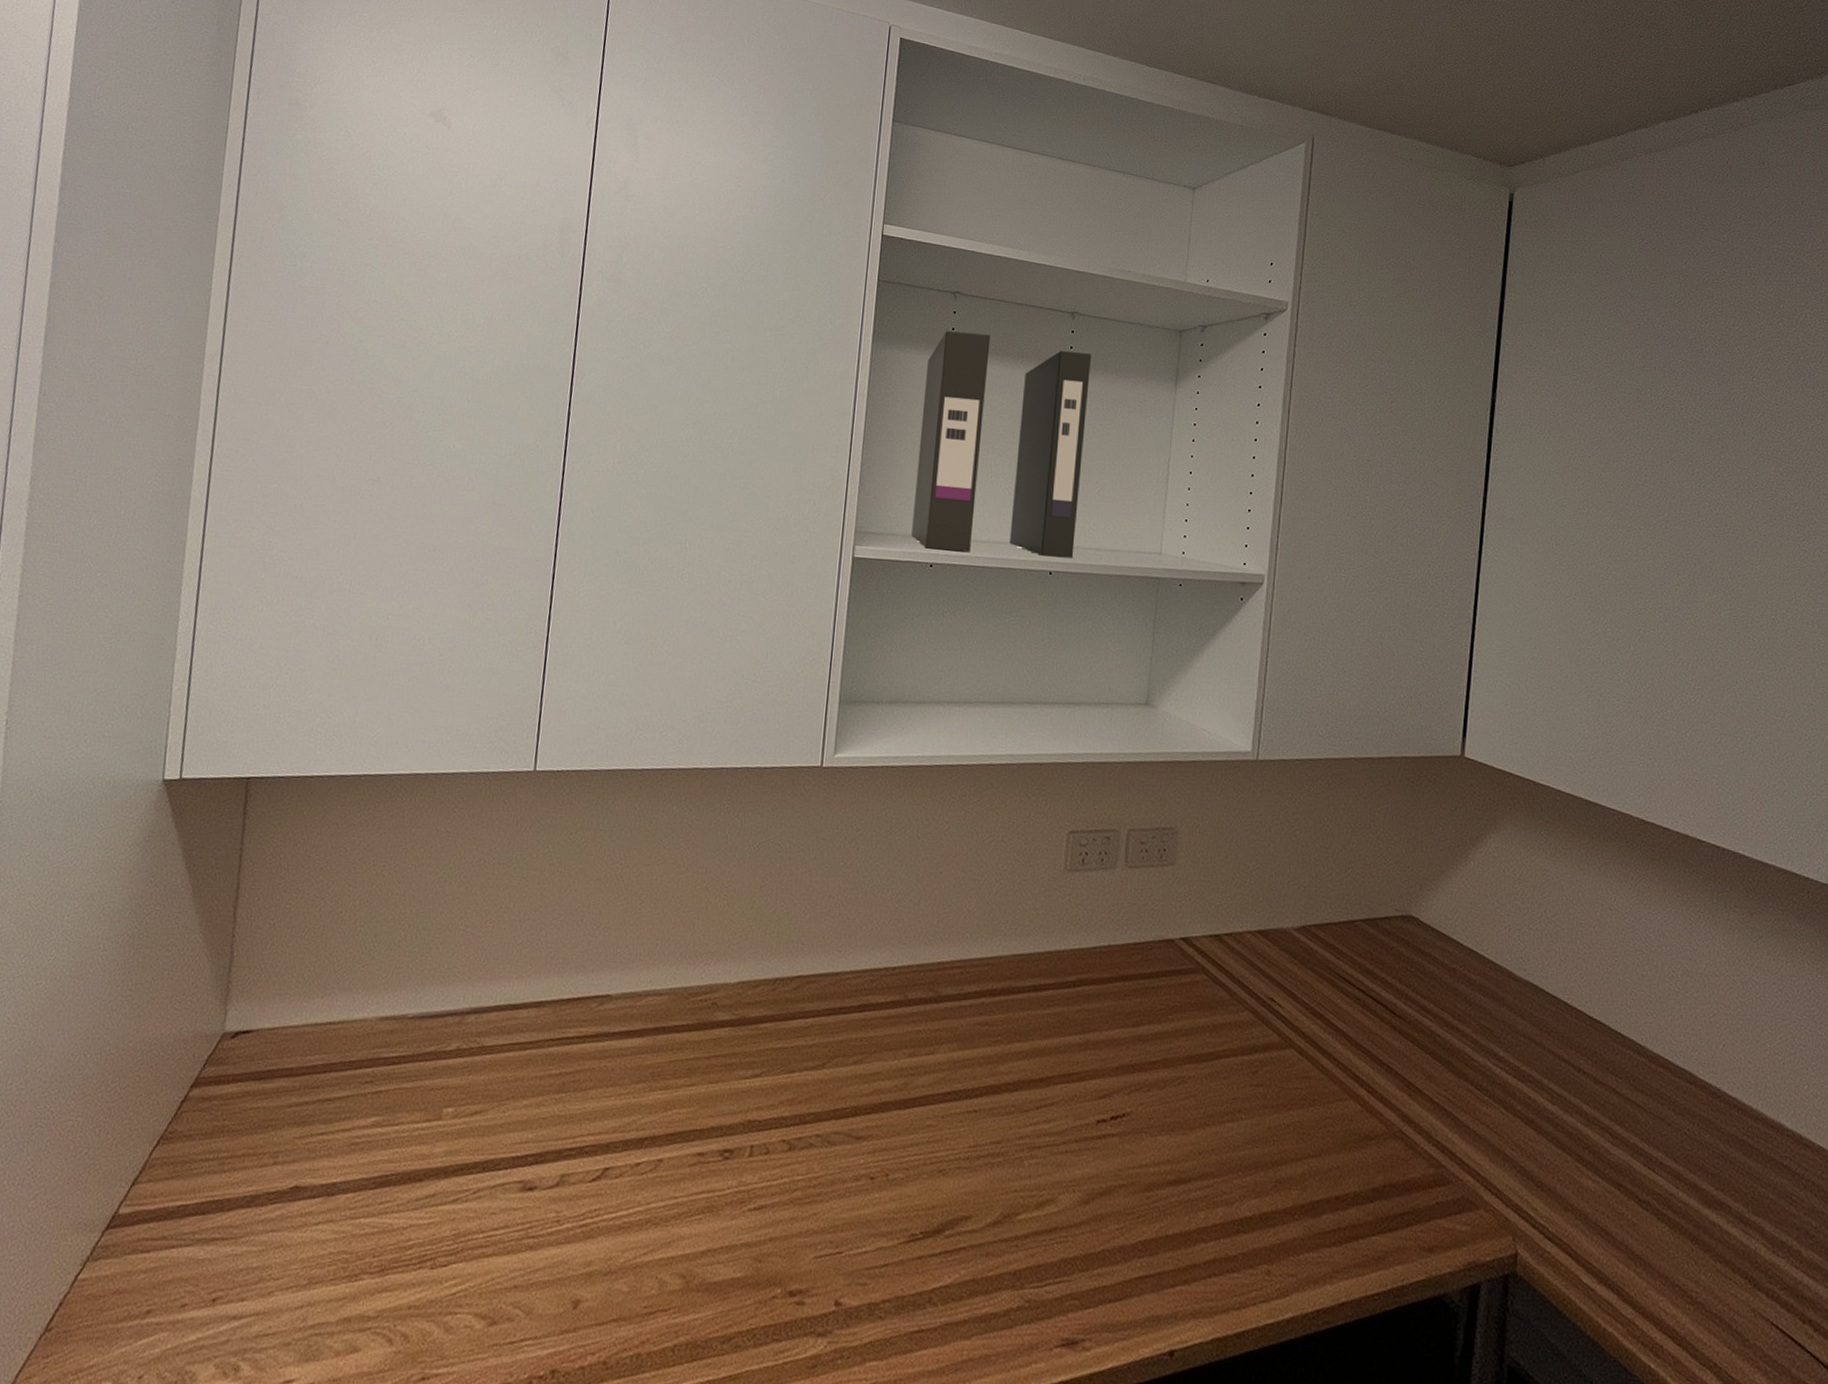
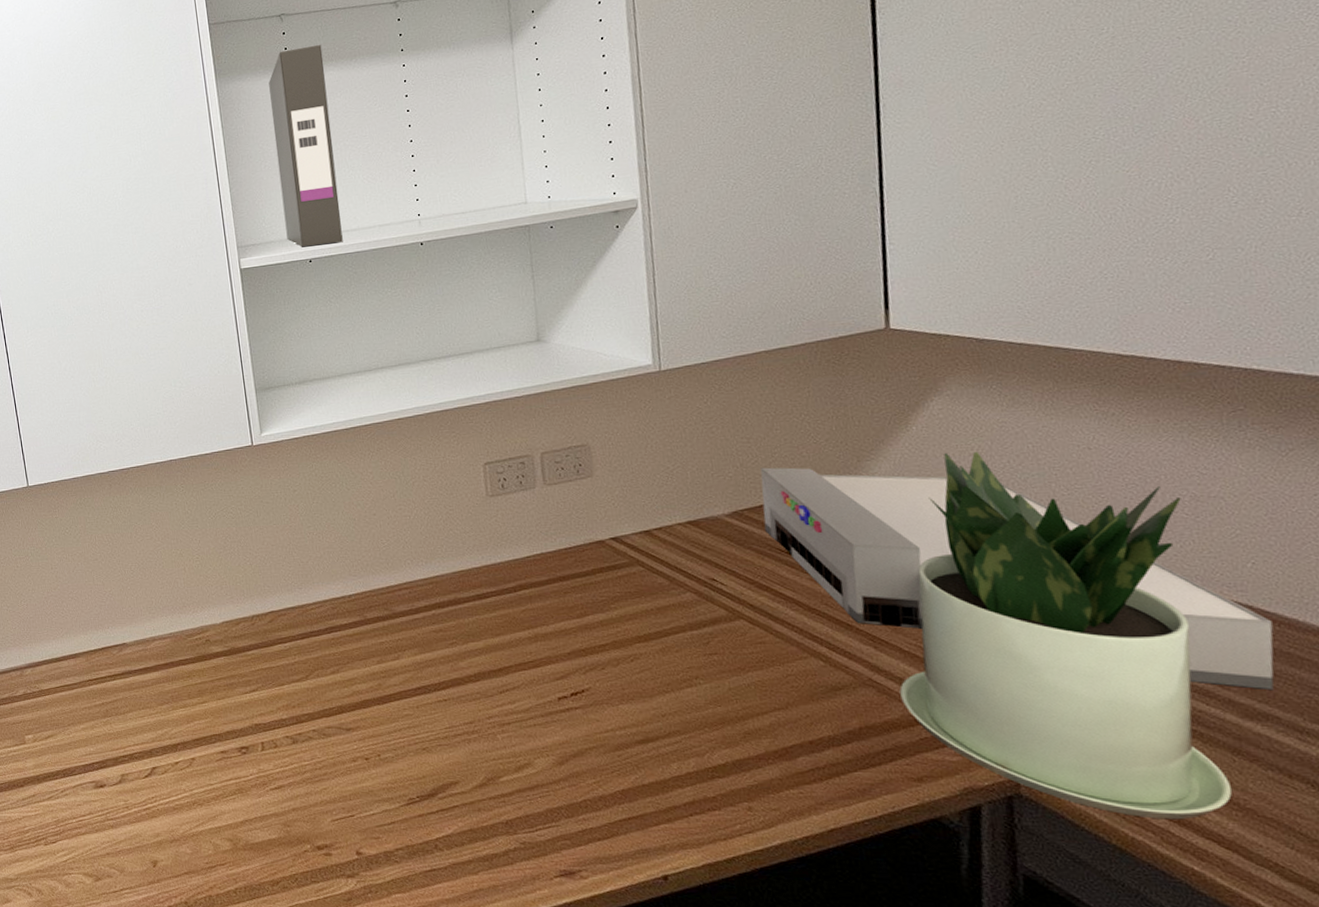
binder: present [1009,351,1091,559] -> none [361,36,441,231]
architectural model: none [1328,882,1733,1178] -> present [760,467,1274,691]
planter: none [1425,893,1689,1311] -> present [899,452,1233,820]

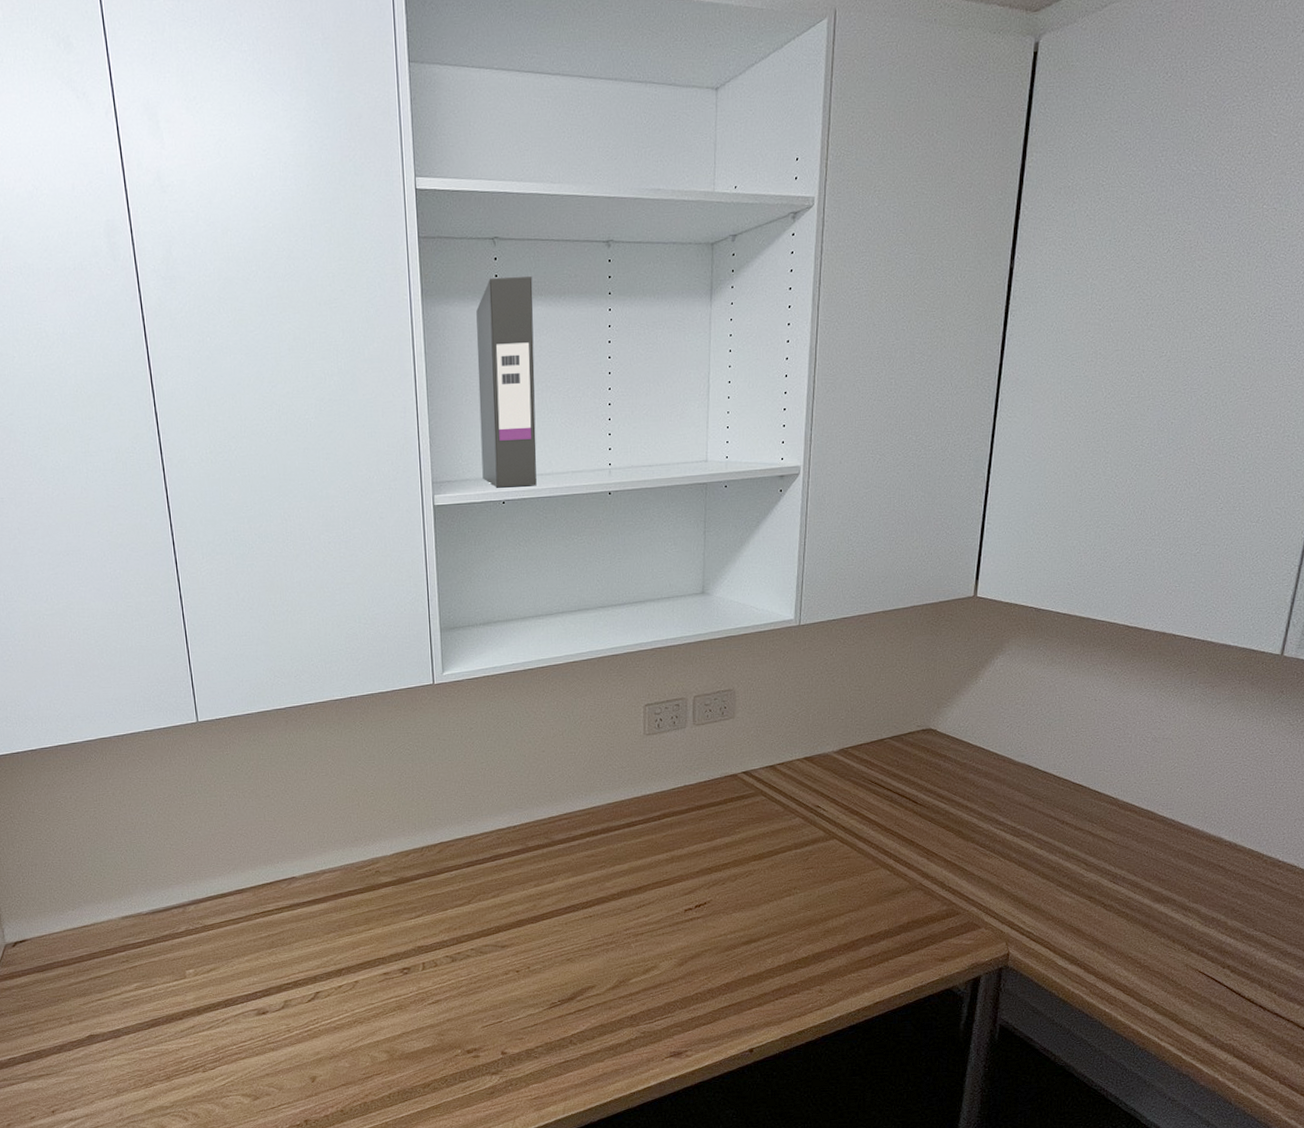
architectural model: present [760,467,1274,691] -> none [862,711,1184,881]
planter: present [899,452,1233,820] -> none [940,701,1146,978]

